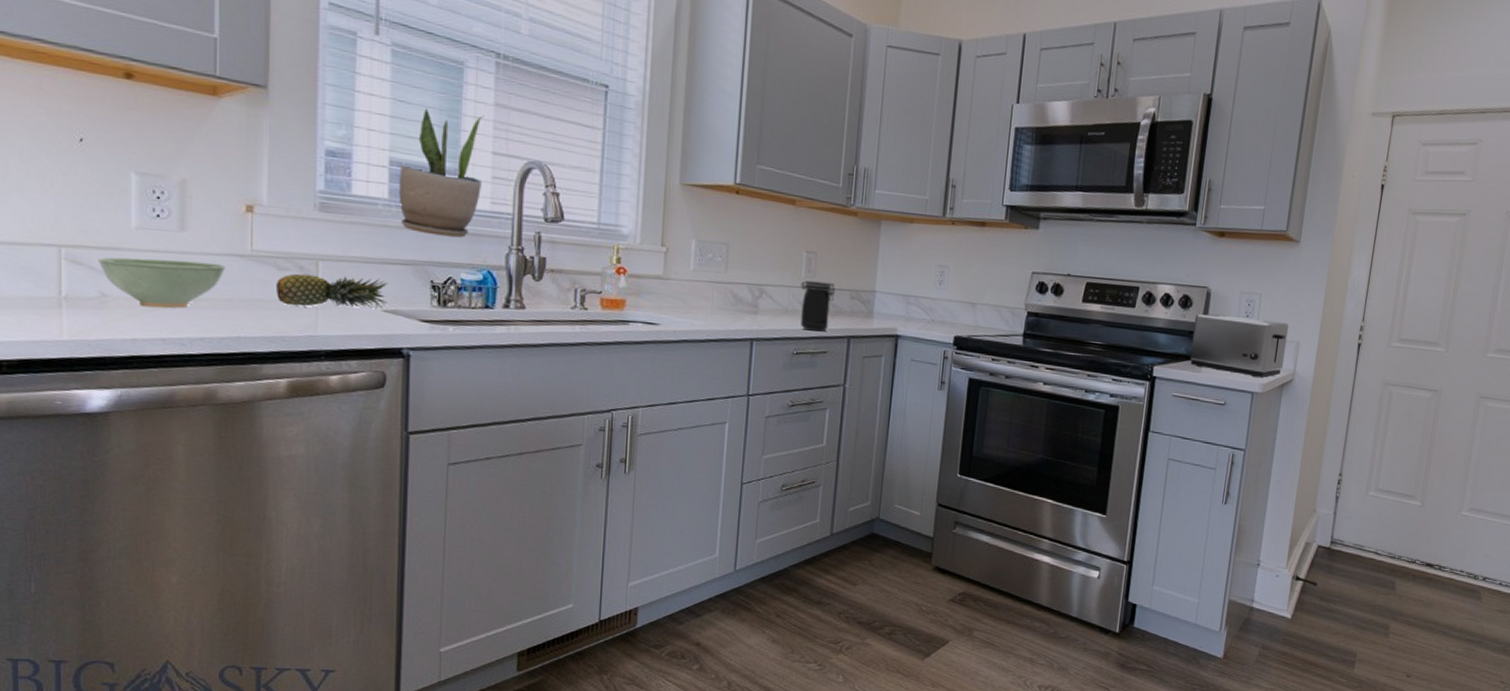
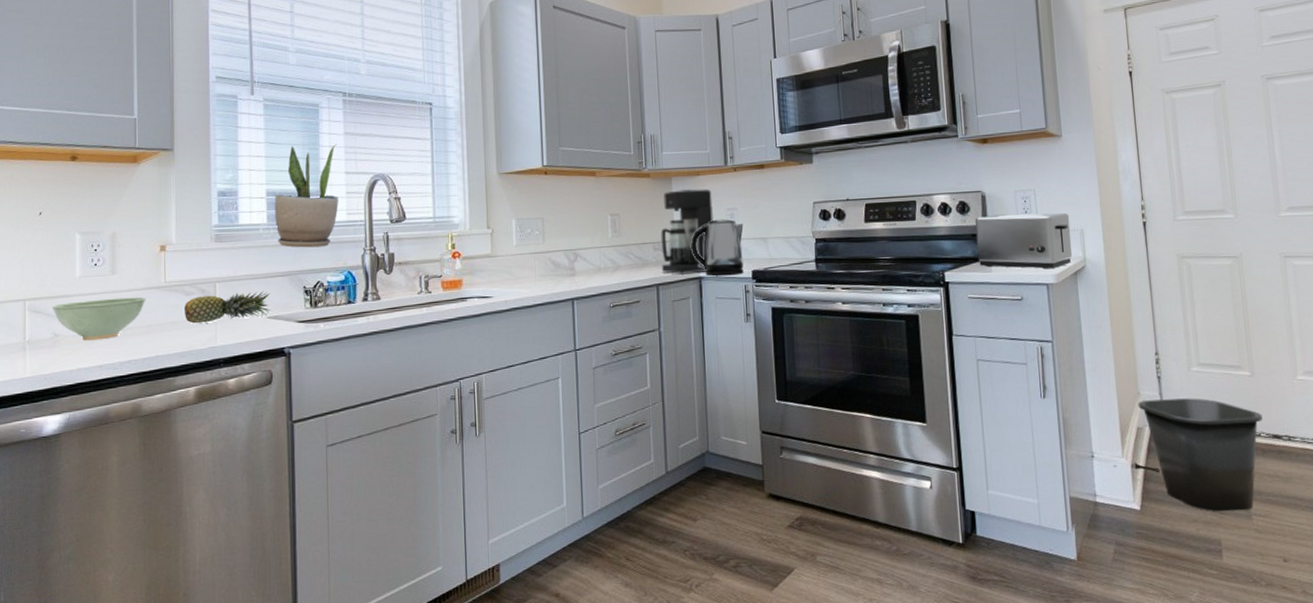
jar: present [800,280,836,332] -> none [609,238,640,284]
coffee maker: none [856,235,924,330] -> present [661,189,713,274]
kettle: none [892,274,953,339] -> present [691,218,744,277]
waste bin: none [1311,517,1422,629] -> present [1138,398,1263,512]

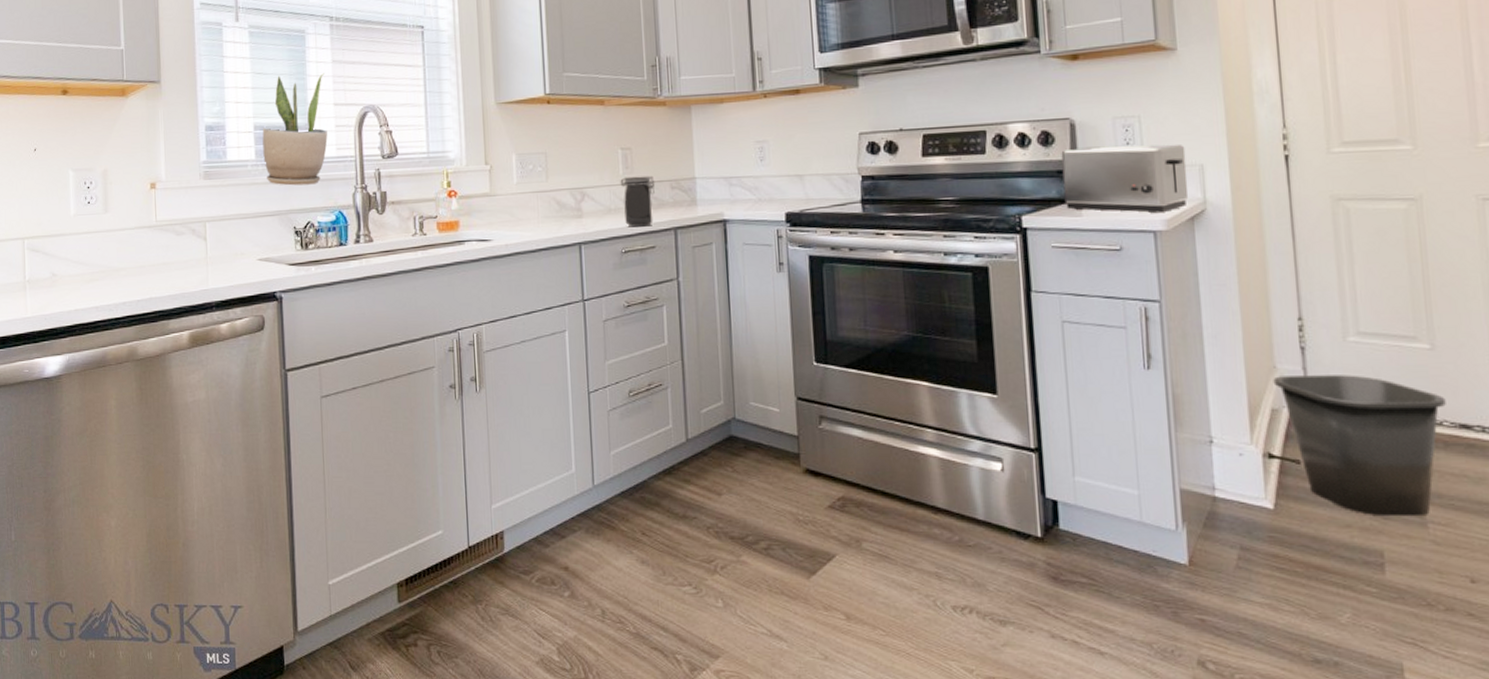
bowl: present [52,297,146,341] -> none [49,236,138,281]
fruit: present [185,291,271,324] -> none [176,232,262,265]
jar: none [609,238,640,284] -> present [620,175,655,227]
coffee maker: present [661,189,713,274] -> none [679,118,740,216]
kettle: present [691,218,744,277] -> none [714,152,776,220]

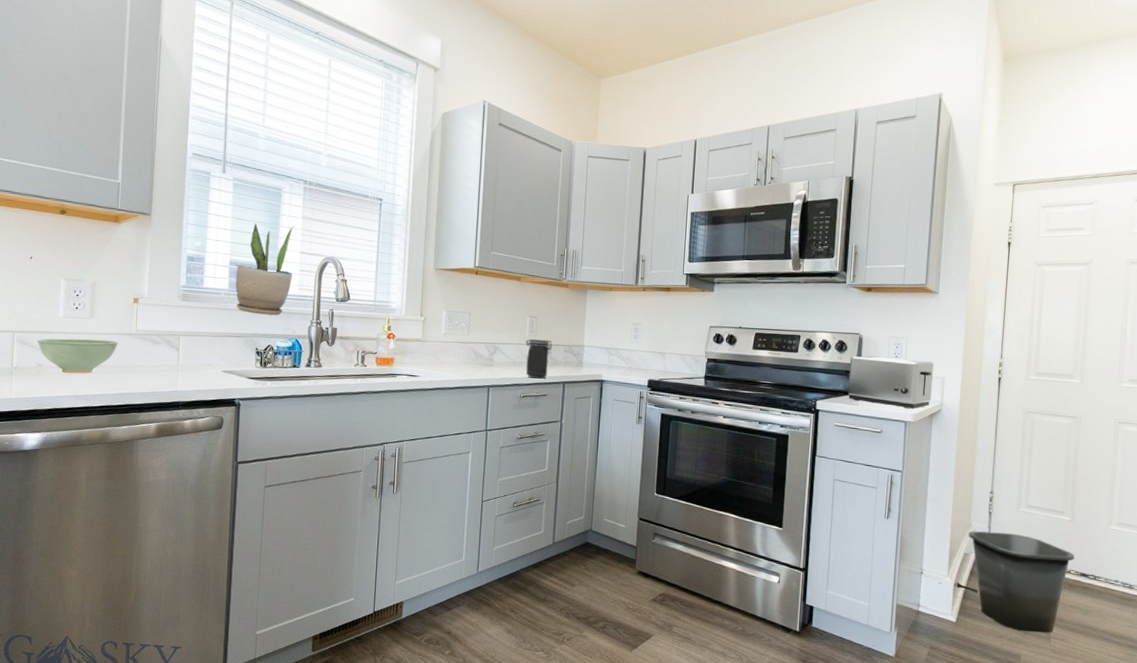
bowl: none [49,236,138,281] -> present [37,338,119,374]

